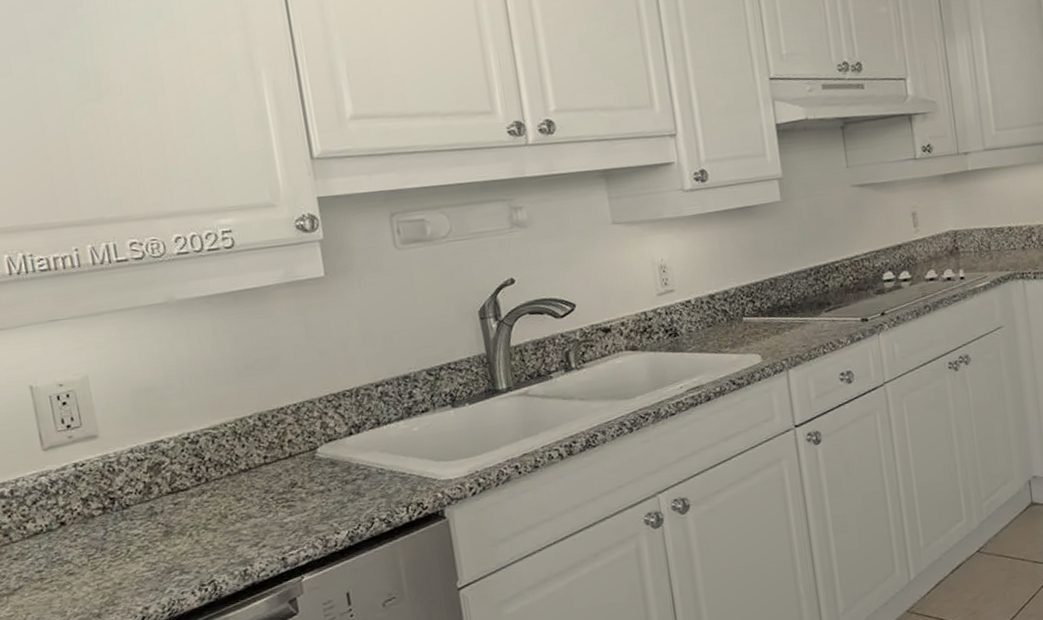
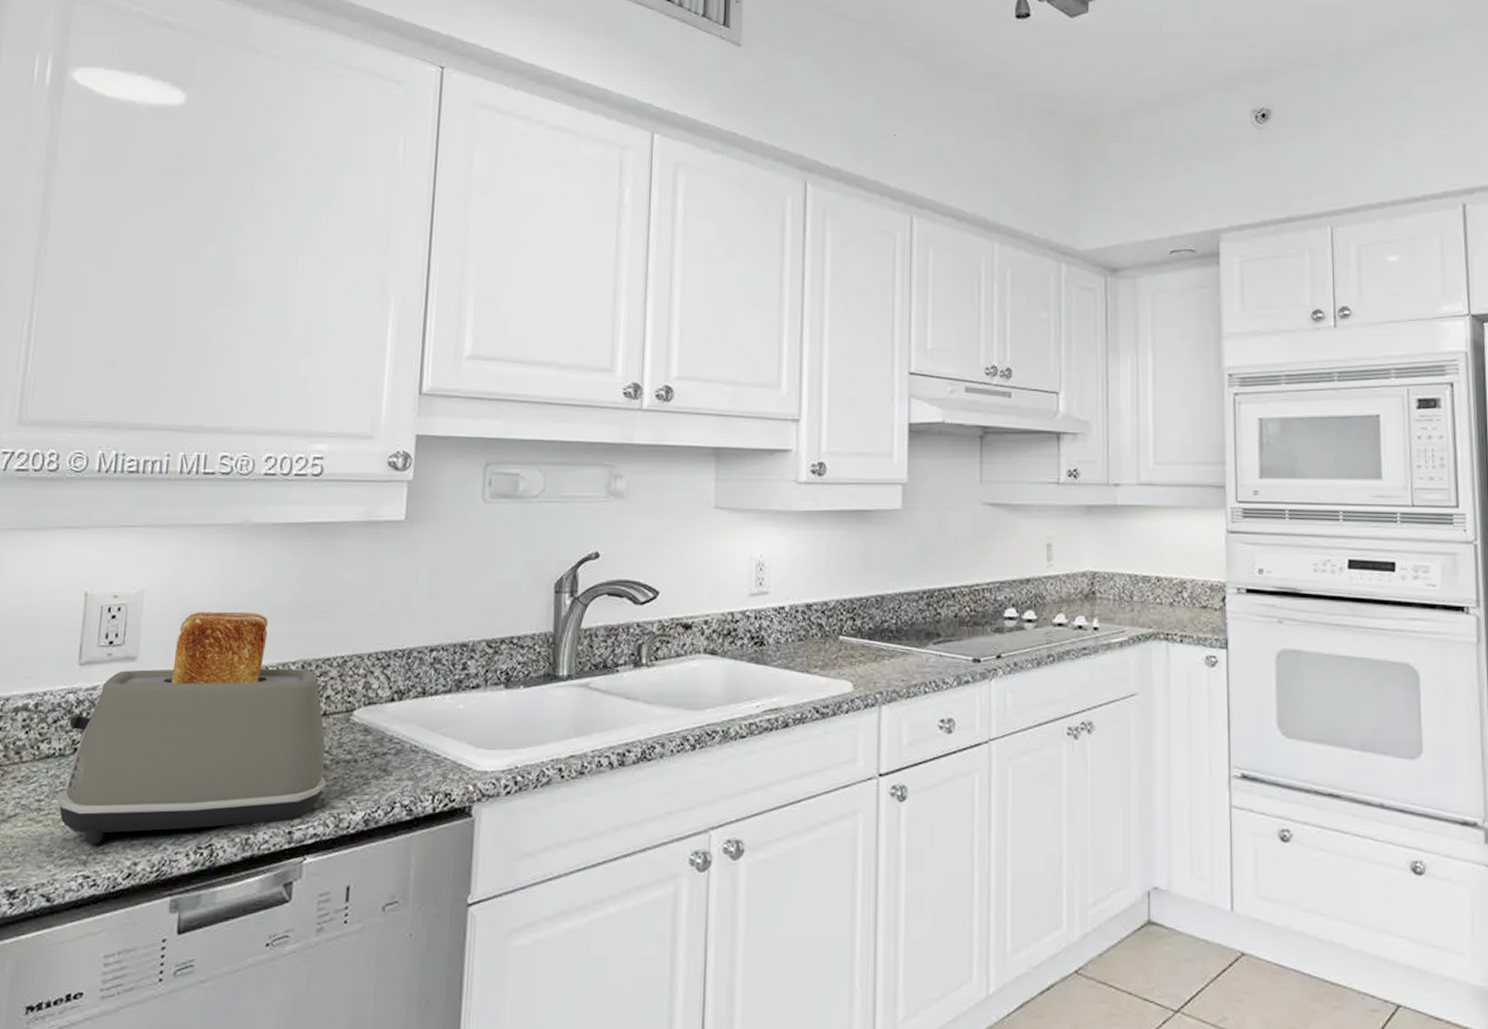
toaster: none [48,378,307,600] -> present [58,611,326,845]

